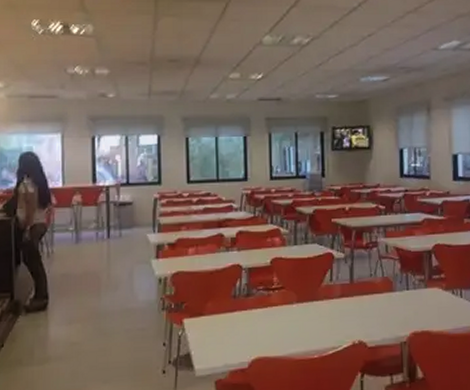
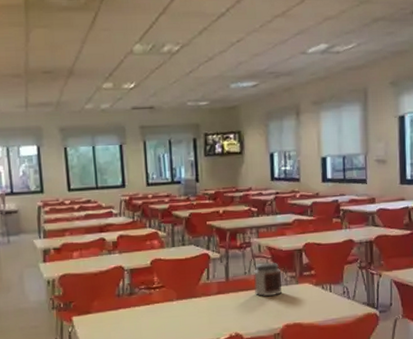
jar: none [380,262,410,302] -> present [254,261,283,297]

